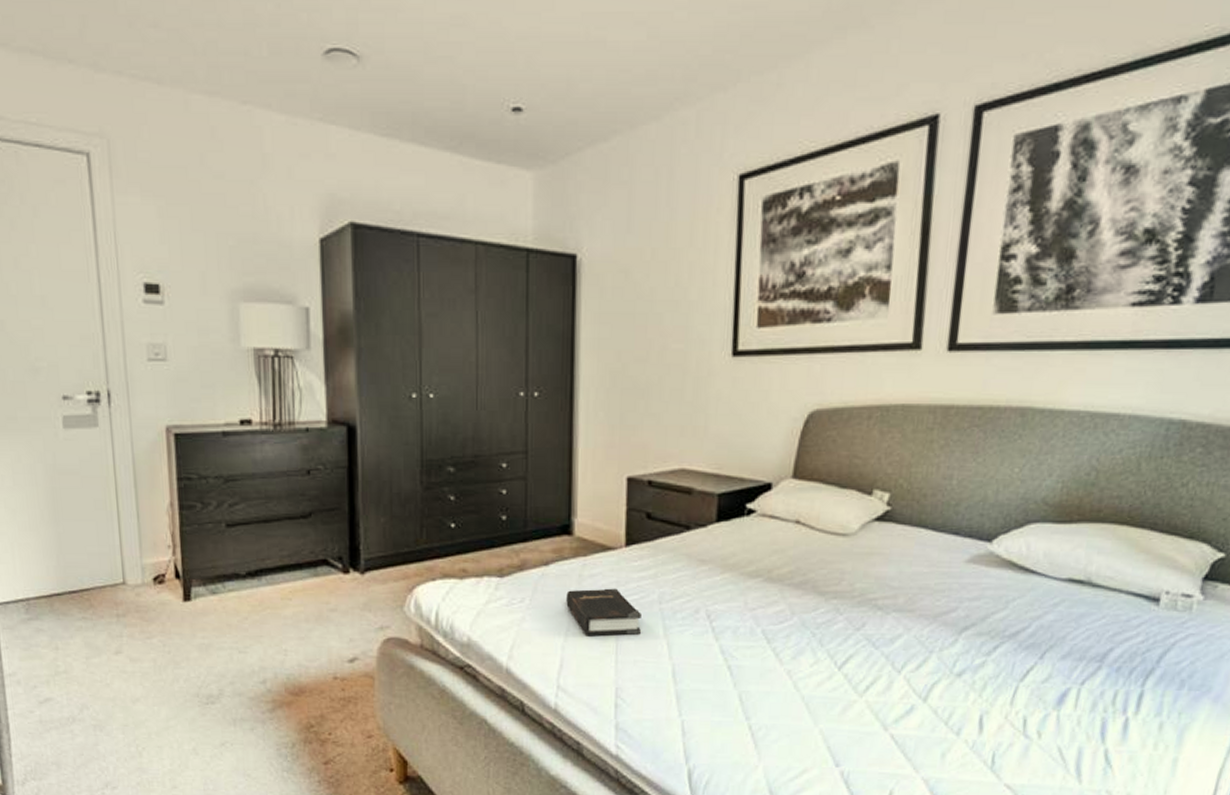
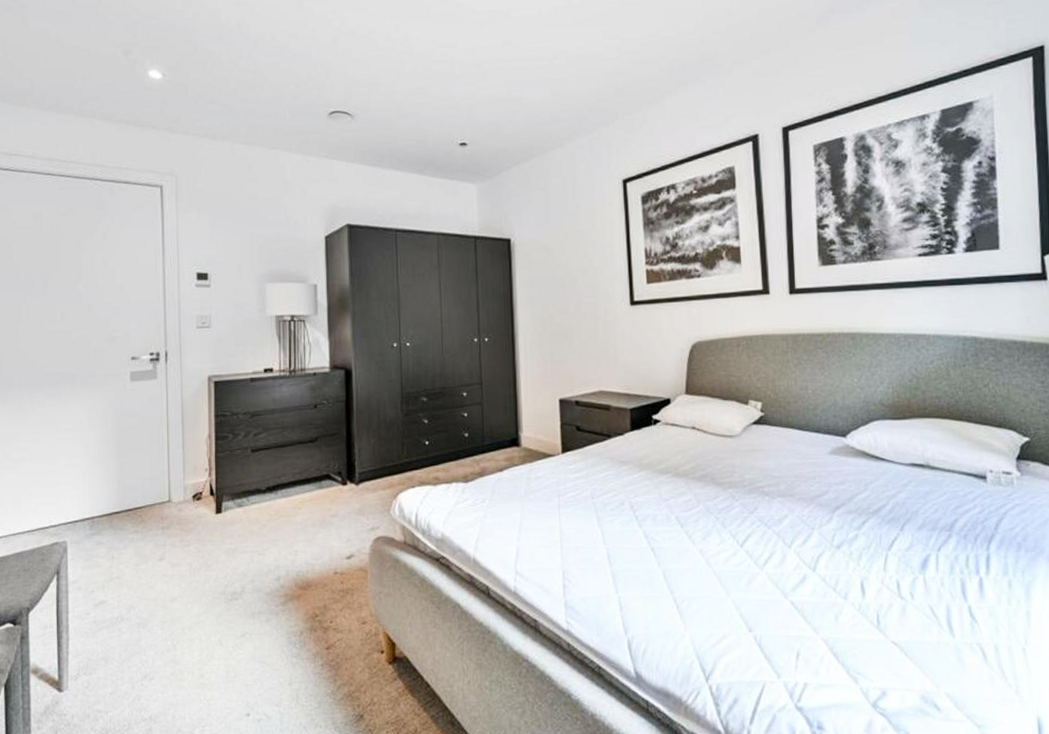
hardback book: present [566,588,641,636] -> none [518,487,579,528]

